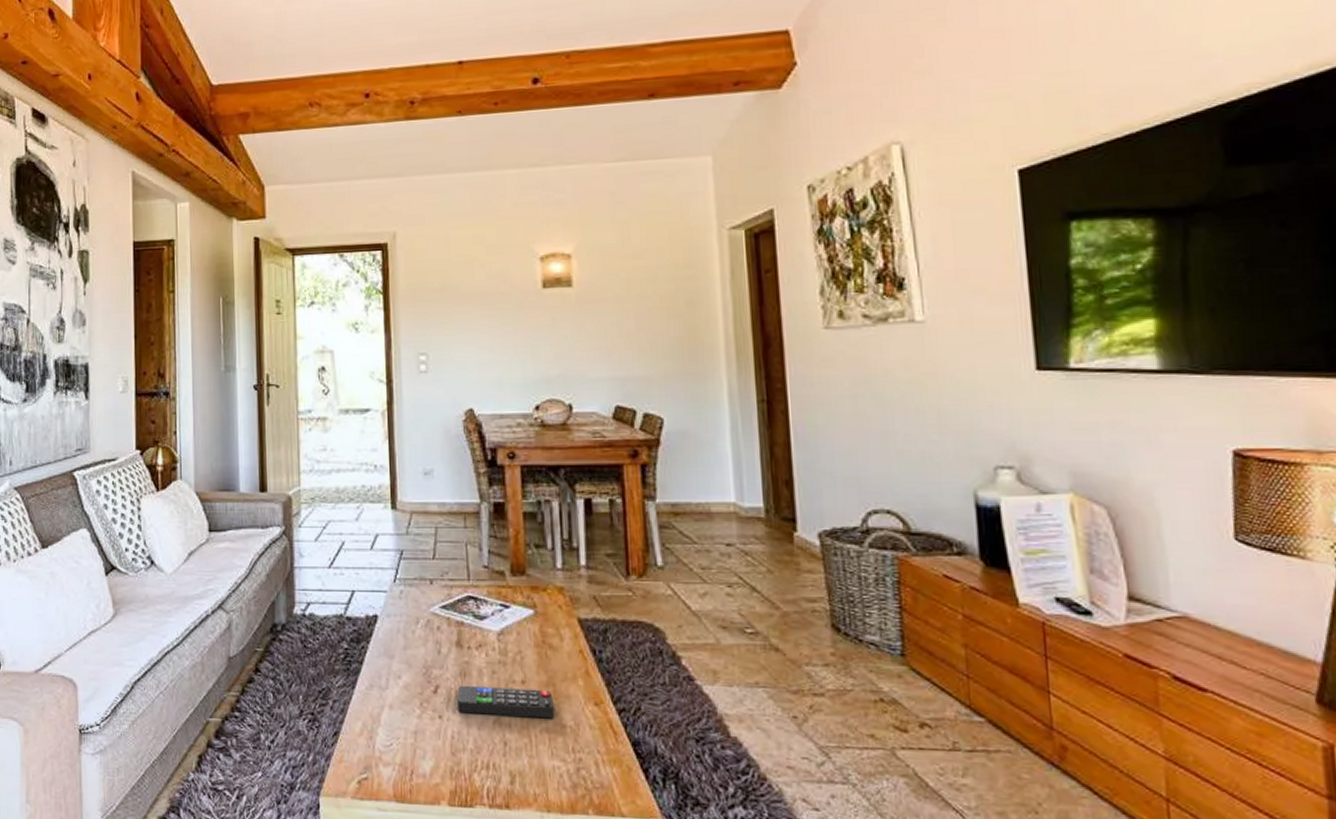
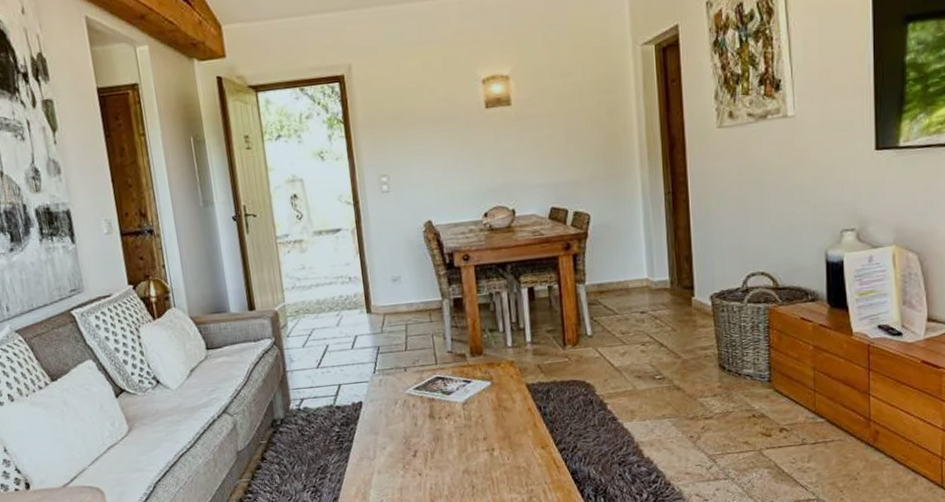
remote control: present [457,685,554,719] -> none [432,442,510,469]

